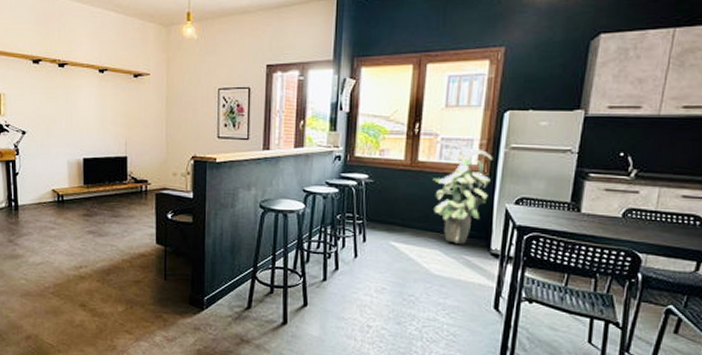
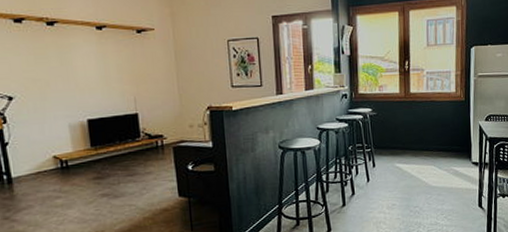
indoor plant: present [432,141,494,244] -> none [423,73,467,158]

